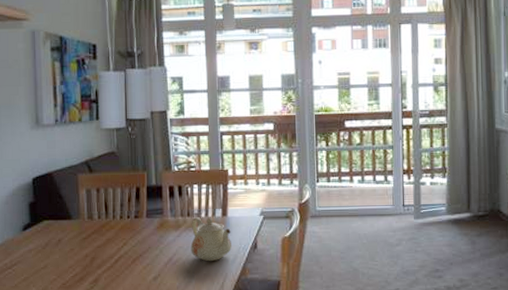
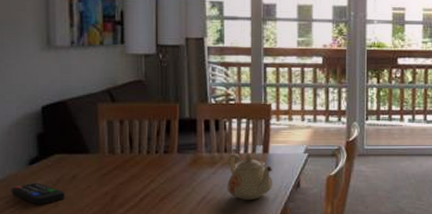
remote control: none [8,246,52,266] -> present [11,182,65,205]

